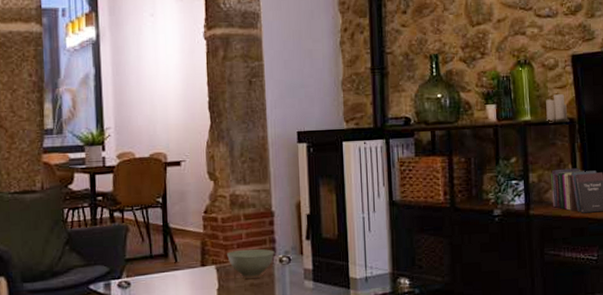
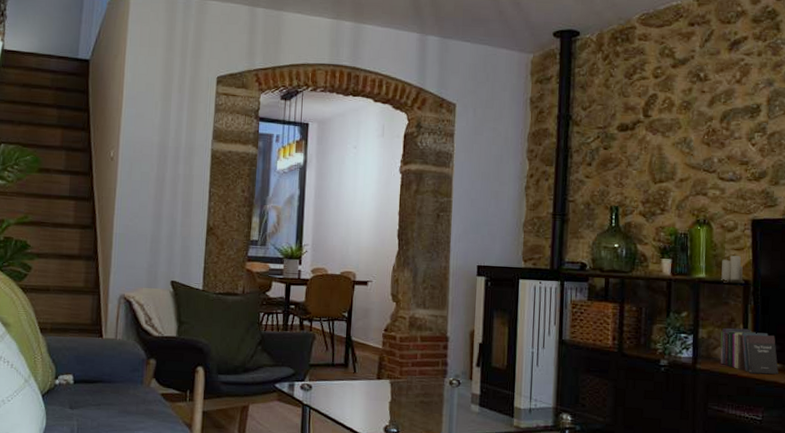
bowl: present [227,249,275,279] -> none [402,368,446,396]

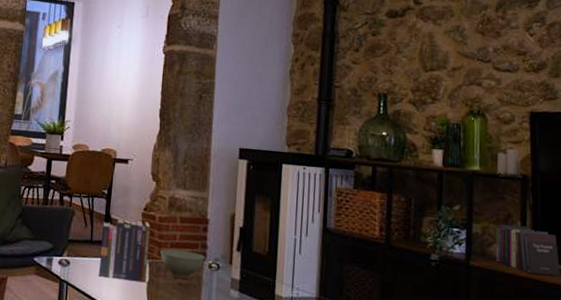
books: none [342,340,392,403] -> present [99,218,151,283]
bowl: none [402,368,446,396] -> present [160,249,205,279]

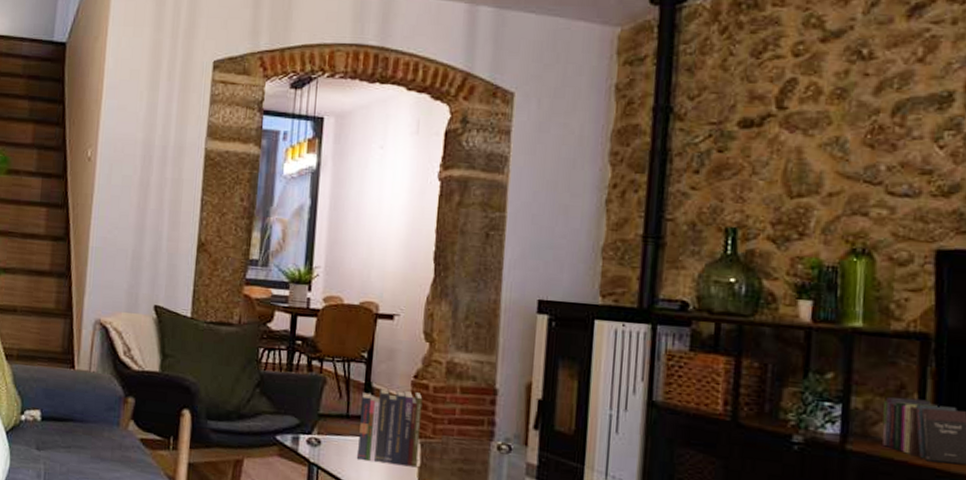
bowl: present [160,249,205,279] -> none [435,426,493,463]
candle: present [497,147,522,179] -> none [887,296,922,338]

